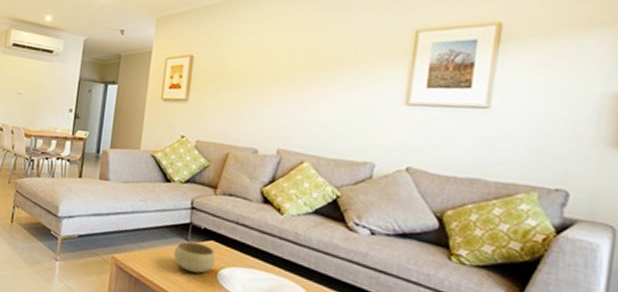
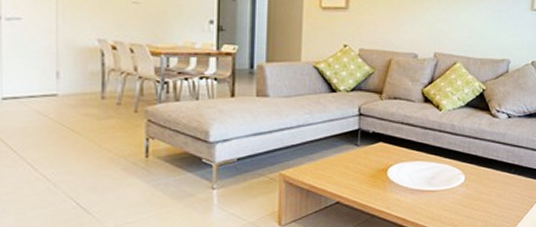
bowl: present [173,241,216,274] -> none [344,146,385,174]

